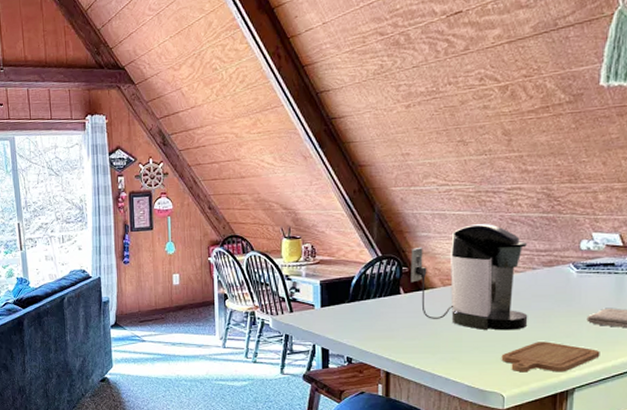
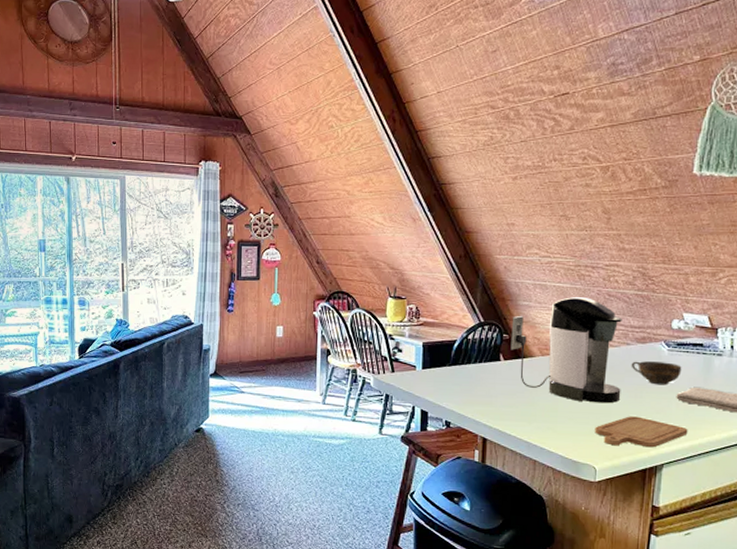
cup: none [537,284,592,309] -> present [631,361,682,385]

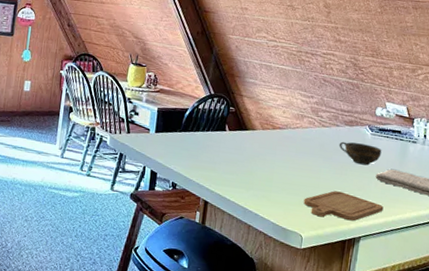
coffee maker: present [510,297,622,404] -> none [235,79,334,178]

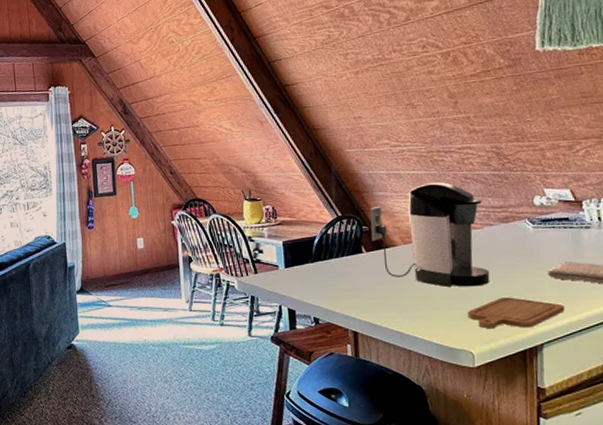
coffee maker: none [235,79,334,178] -> present [369,182,490,287]
cup: present [339,141,382,166] -> none [496,239,550,264]

